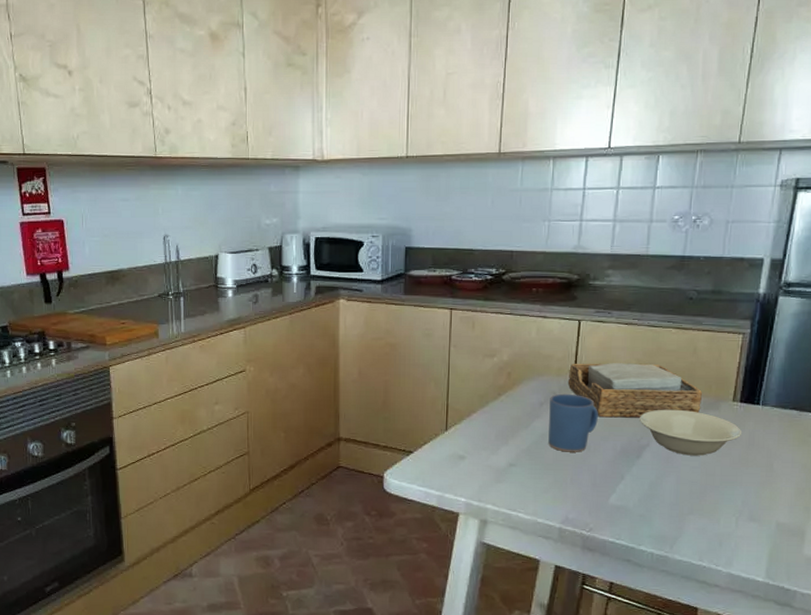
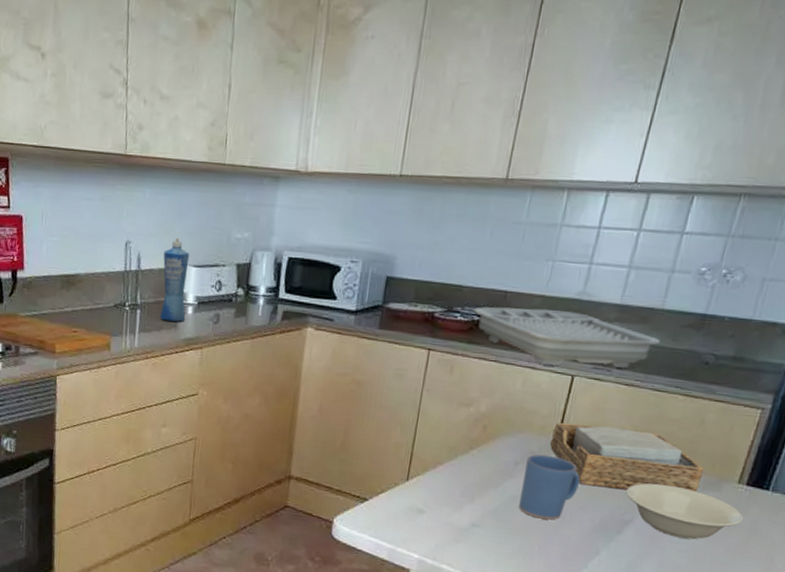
squeeze bottle: none [200,228,227,306] -> present [160,237,190,323]
dish rack: none [486,264,649,312] -> present [473,307,660,368]

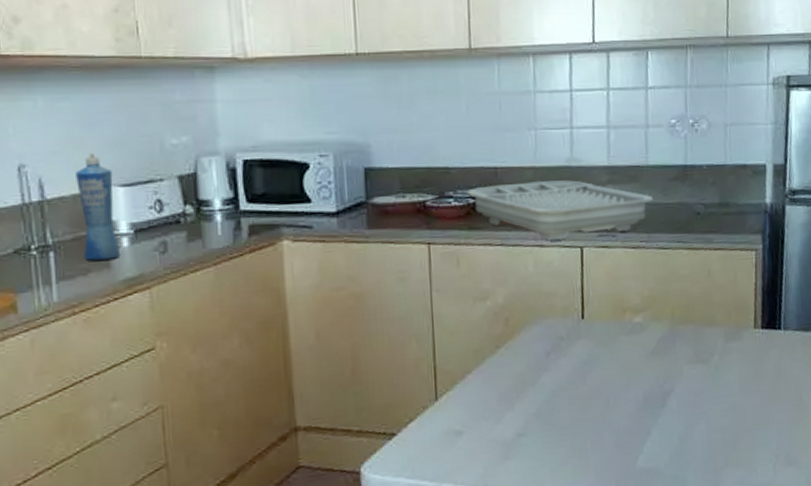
mug: present [519,454,580,520] -> none [557,337,615,410]
napkin holder: present [550,423,704,492] -> none [575,292,723,363]
bowl: present [626,483,744,540] -> none [660,343,768,398]

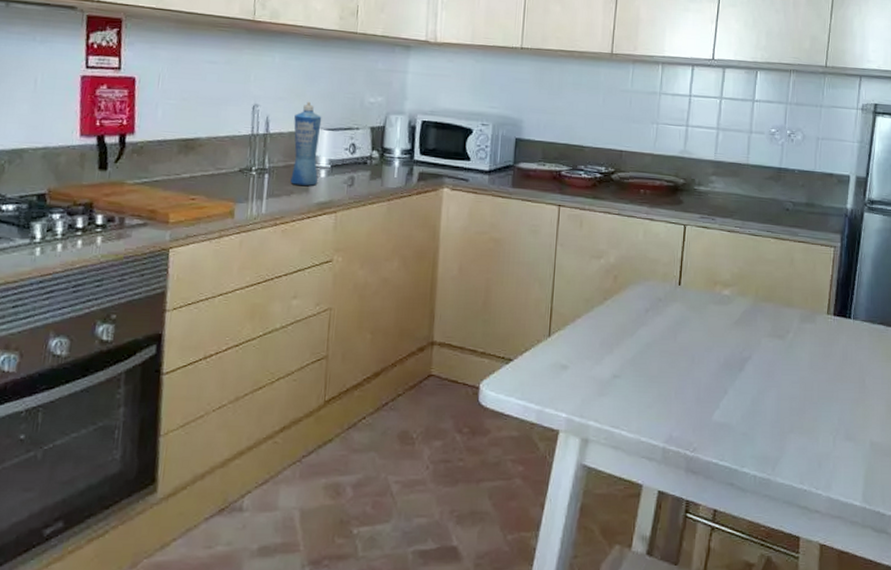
dish rack: present [467,180,653,240] -> none [595,164,750,216]

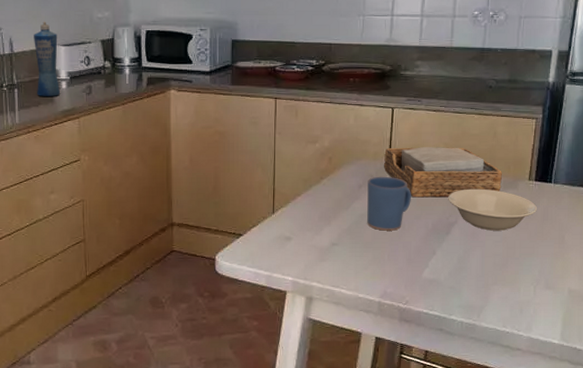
mug: none [653,300,702,364] -> present [367,176,411,231]
napkin holder: none [673,269,799,329] -> present [383,147,502,198]
bowl: none [742,320,837,370] -> present [448,188,538,231]

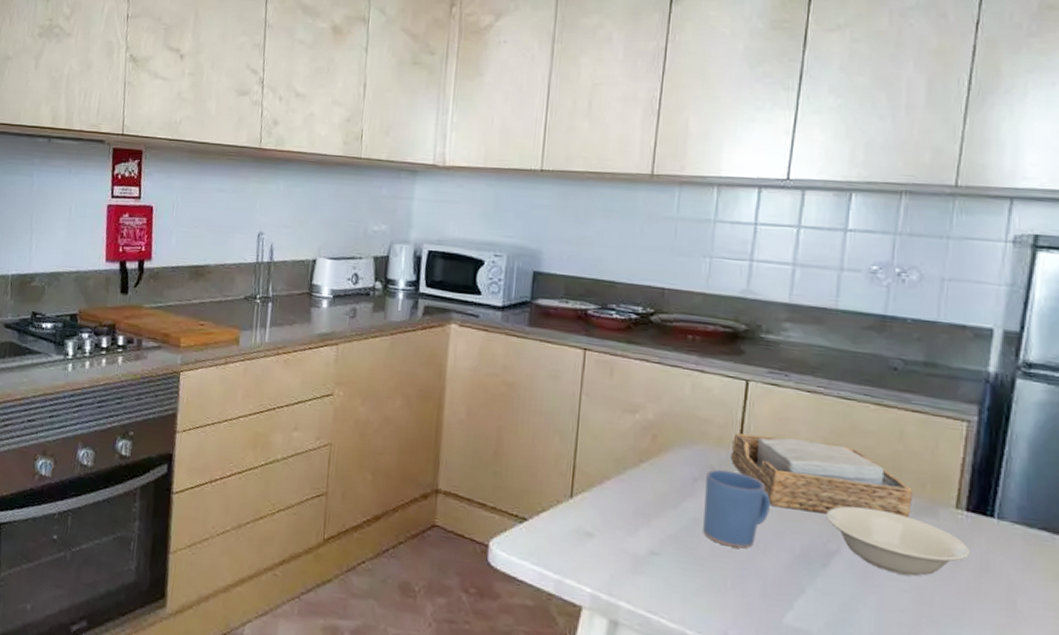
squeeze bottle: present [34,21,61,97] -> none [293,229,325,317]

